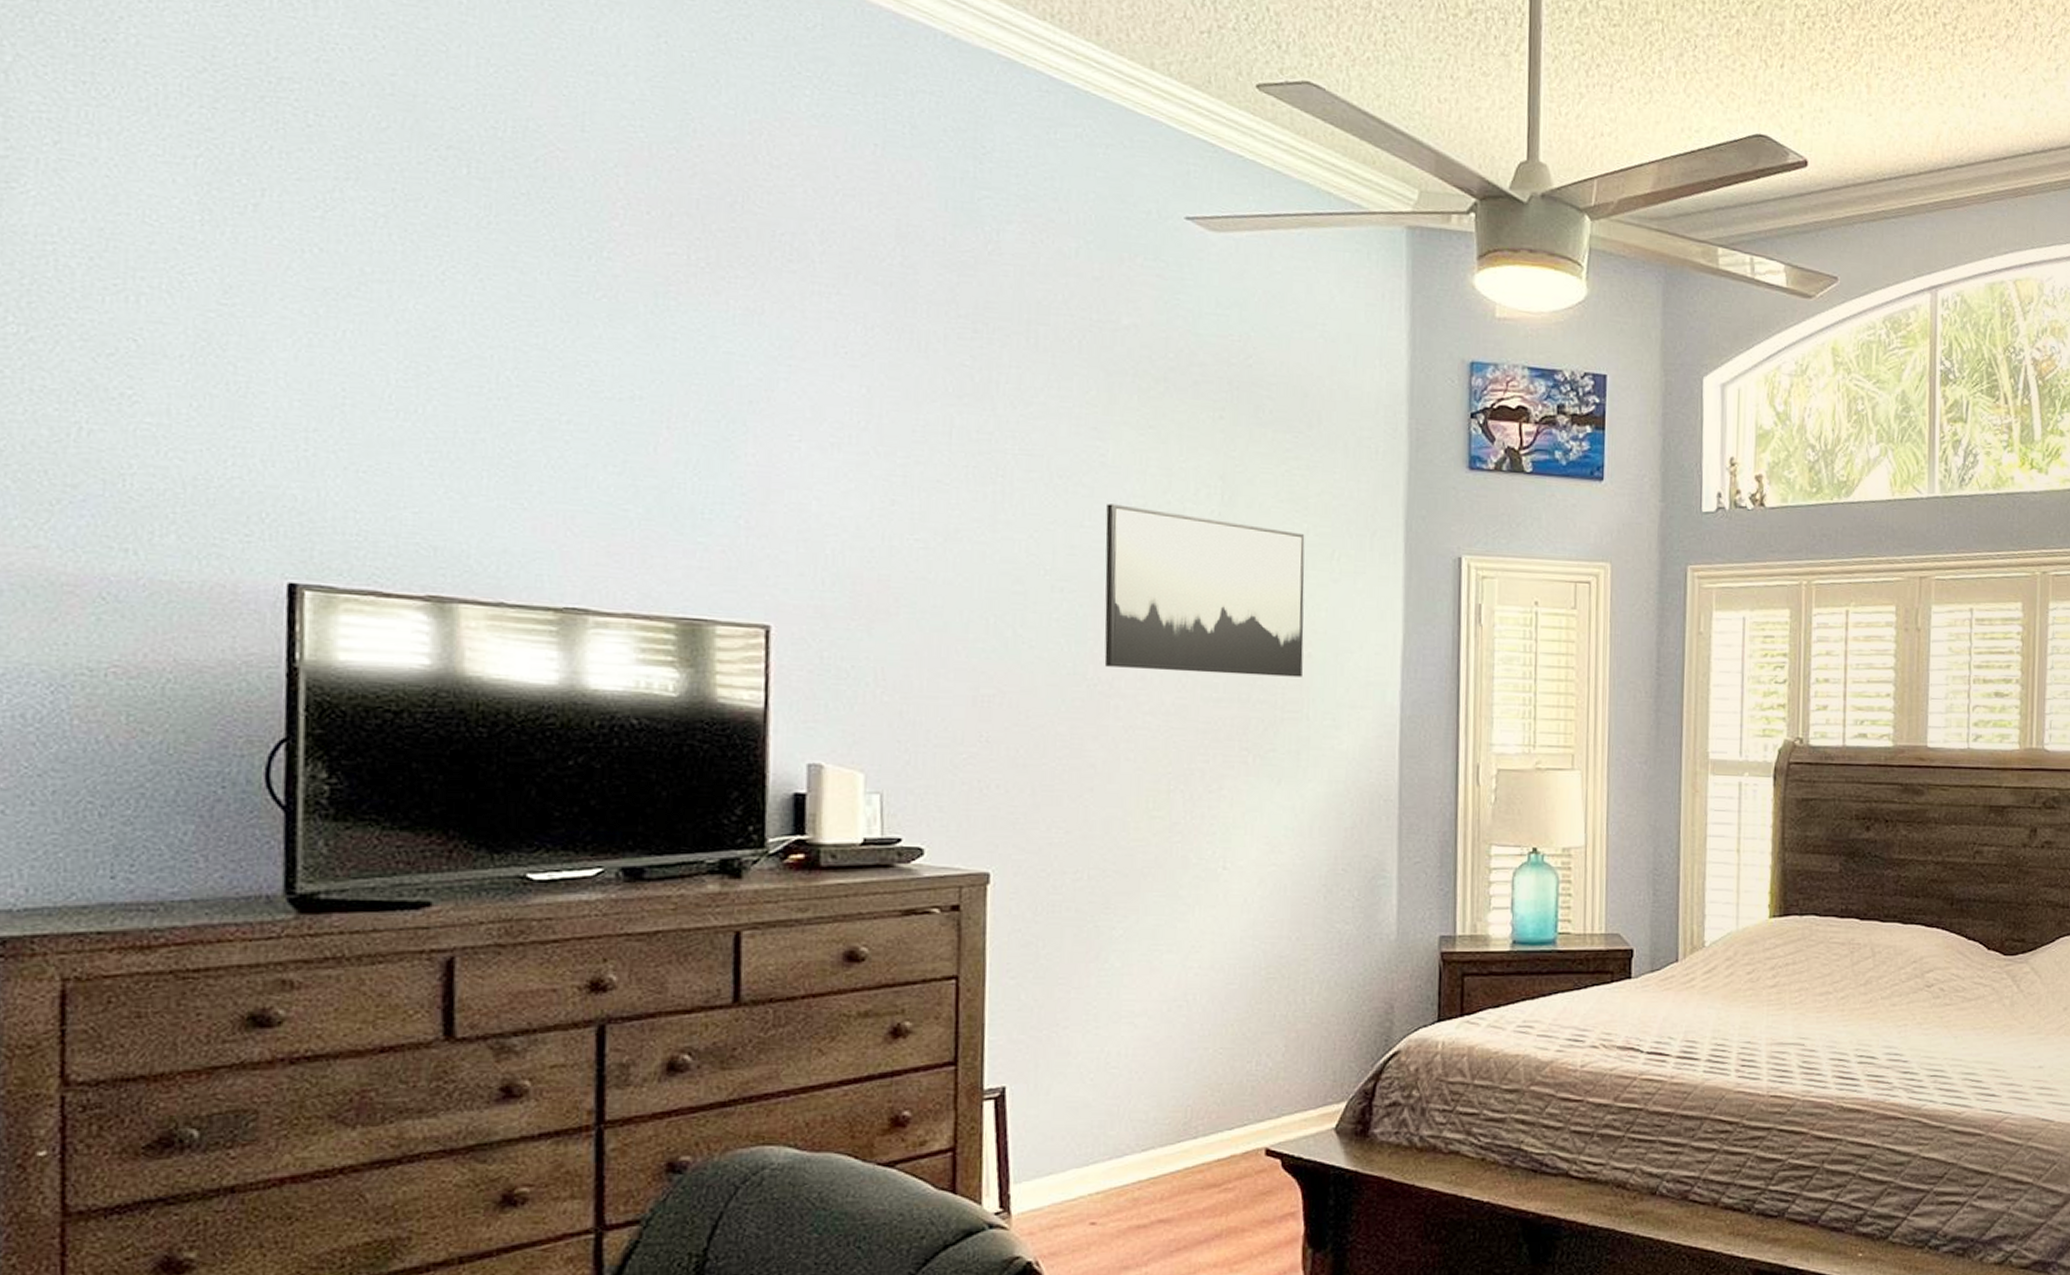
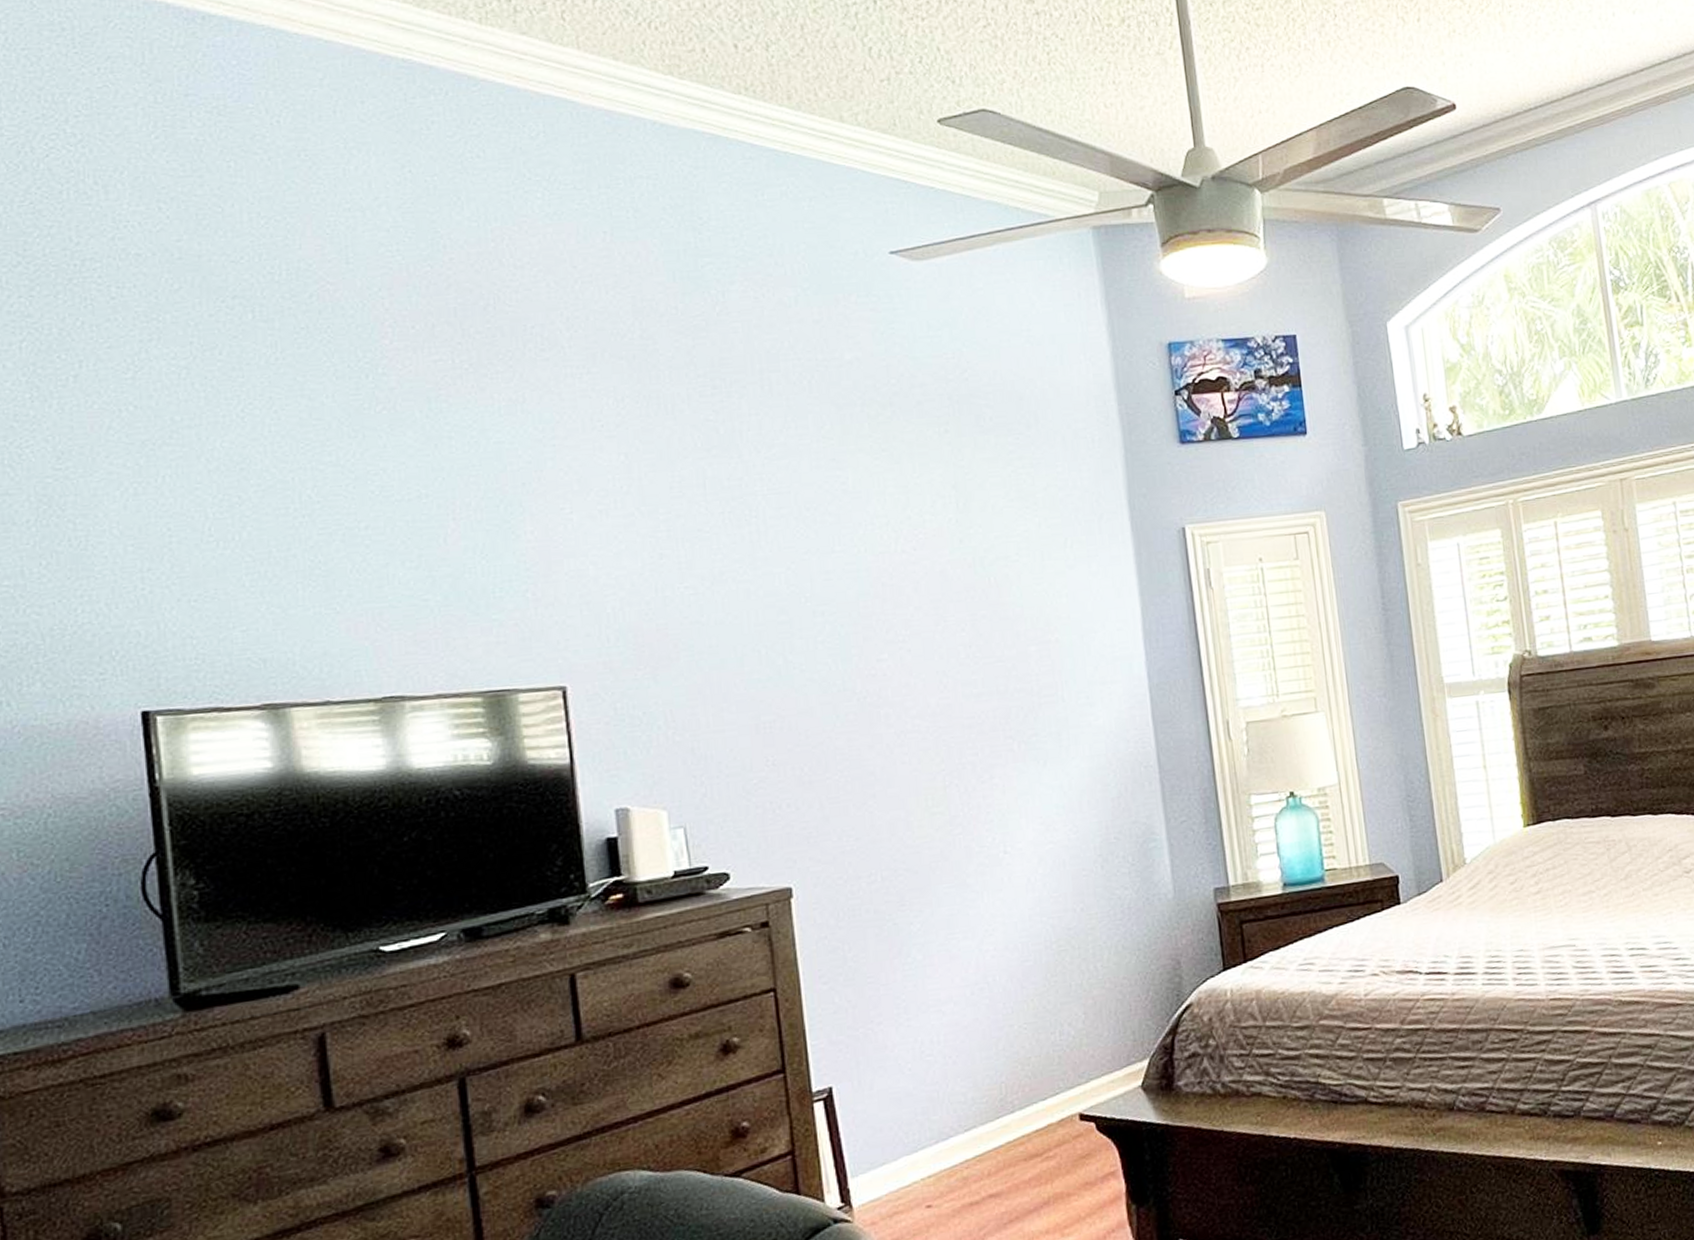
wall art: present [1104,503,1305,677] -> none [853,526,1053,679]

